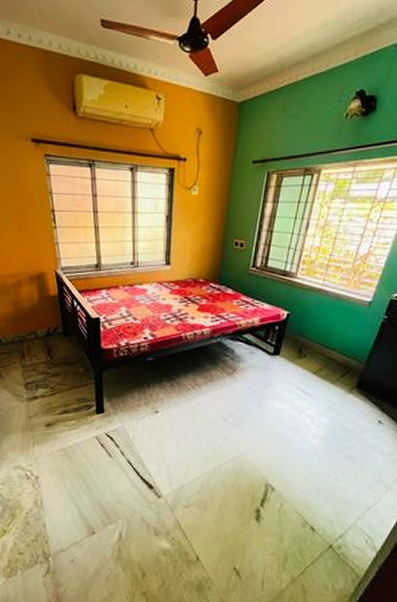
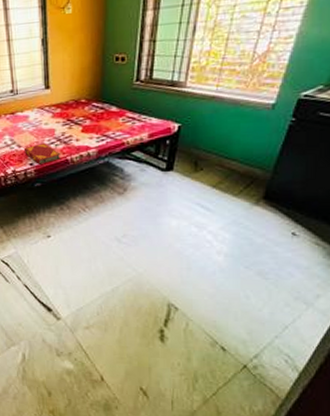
hardback book: none [140,318,176,339] -> present [24,143,61,164]

